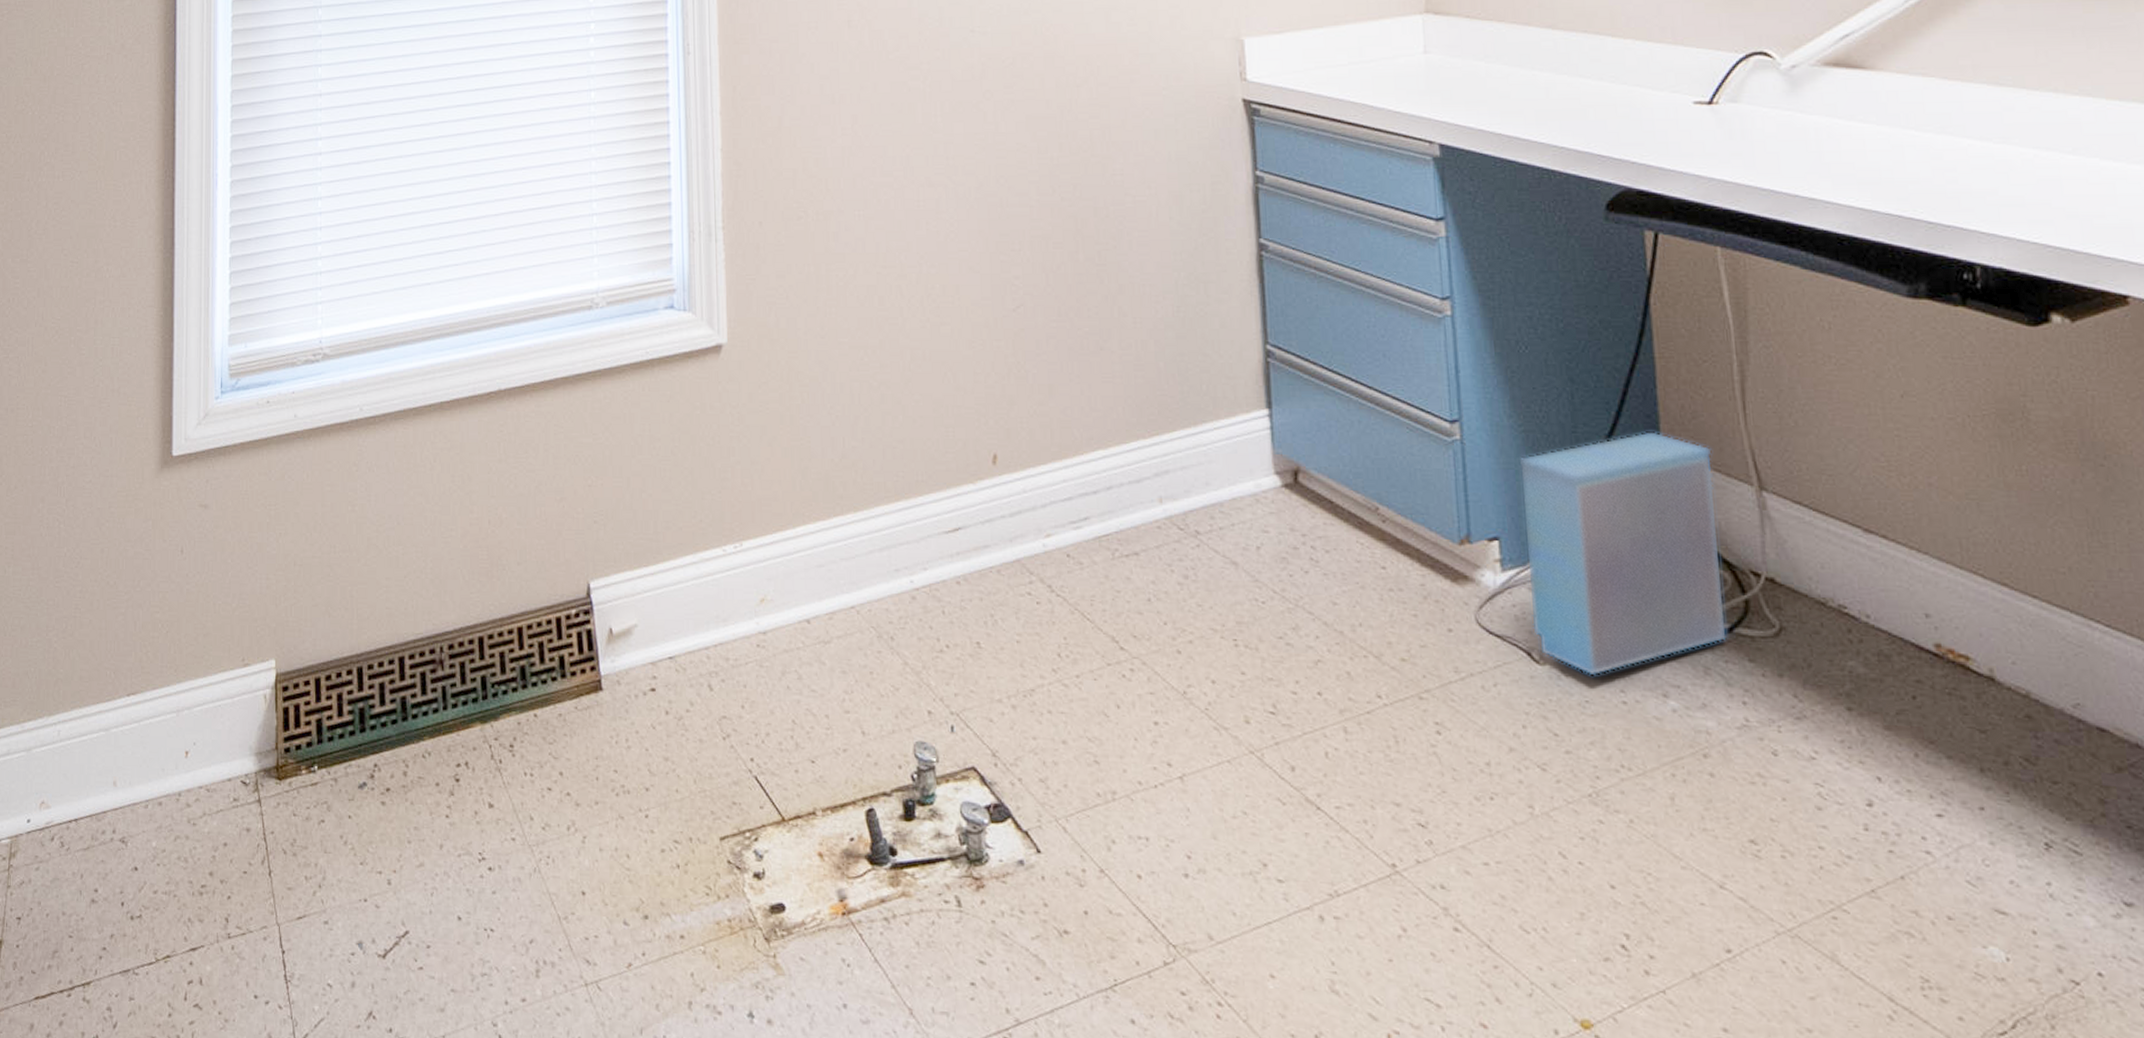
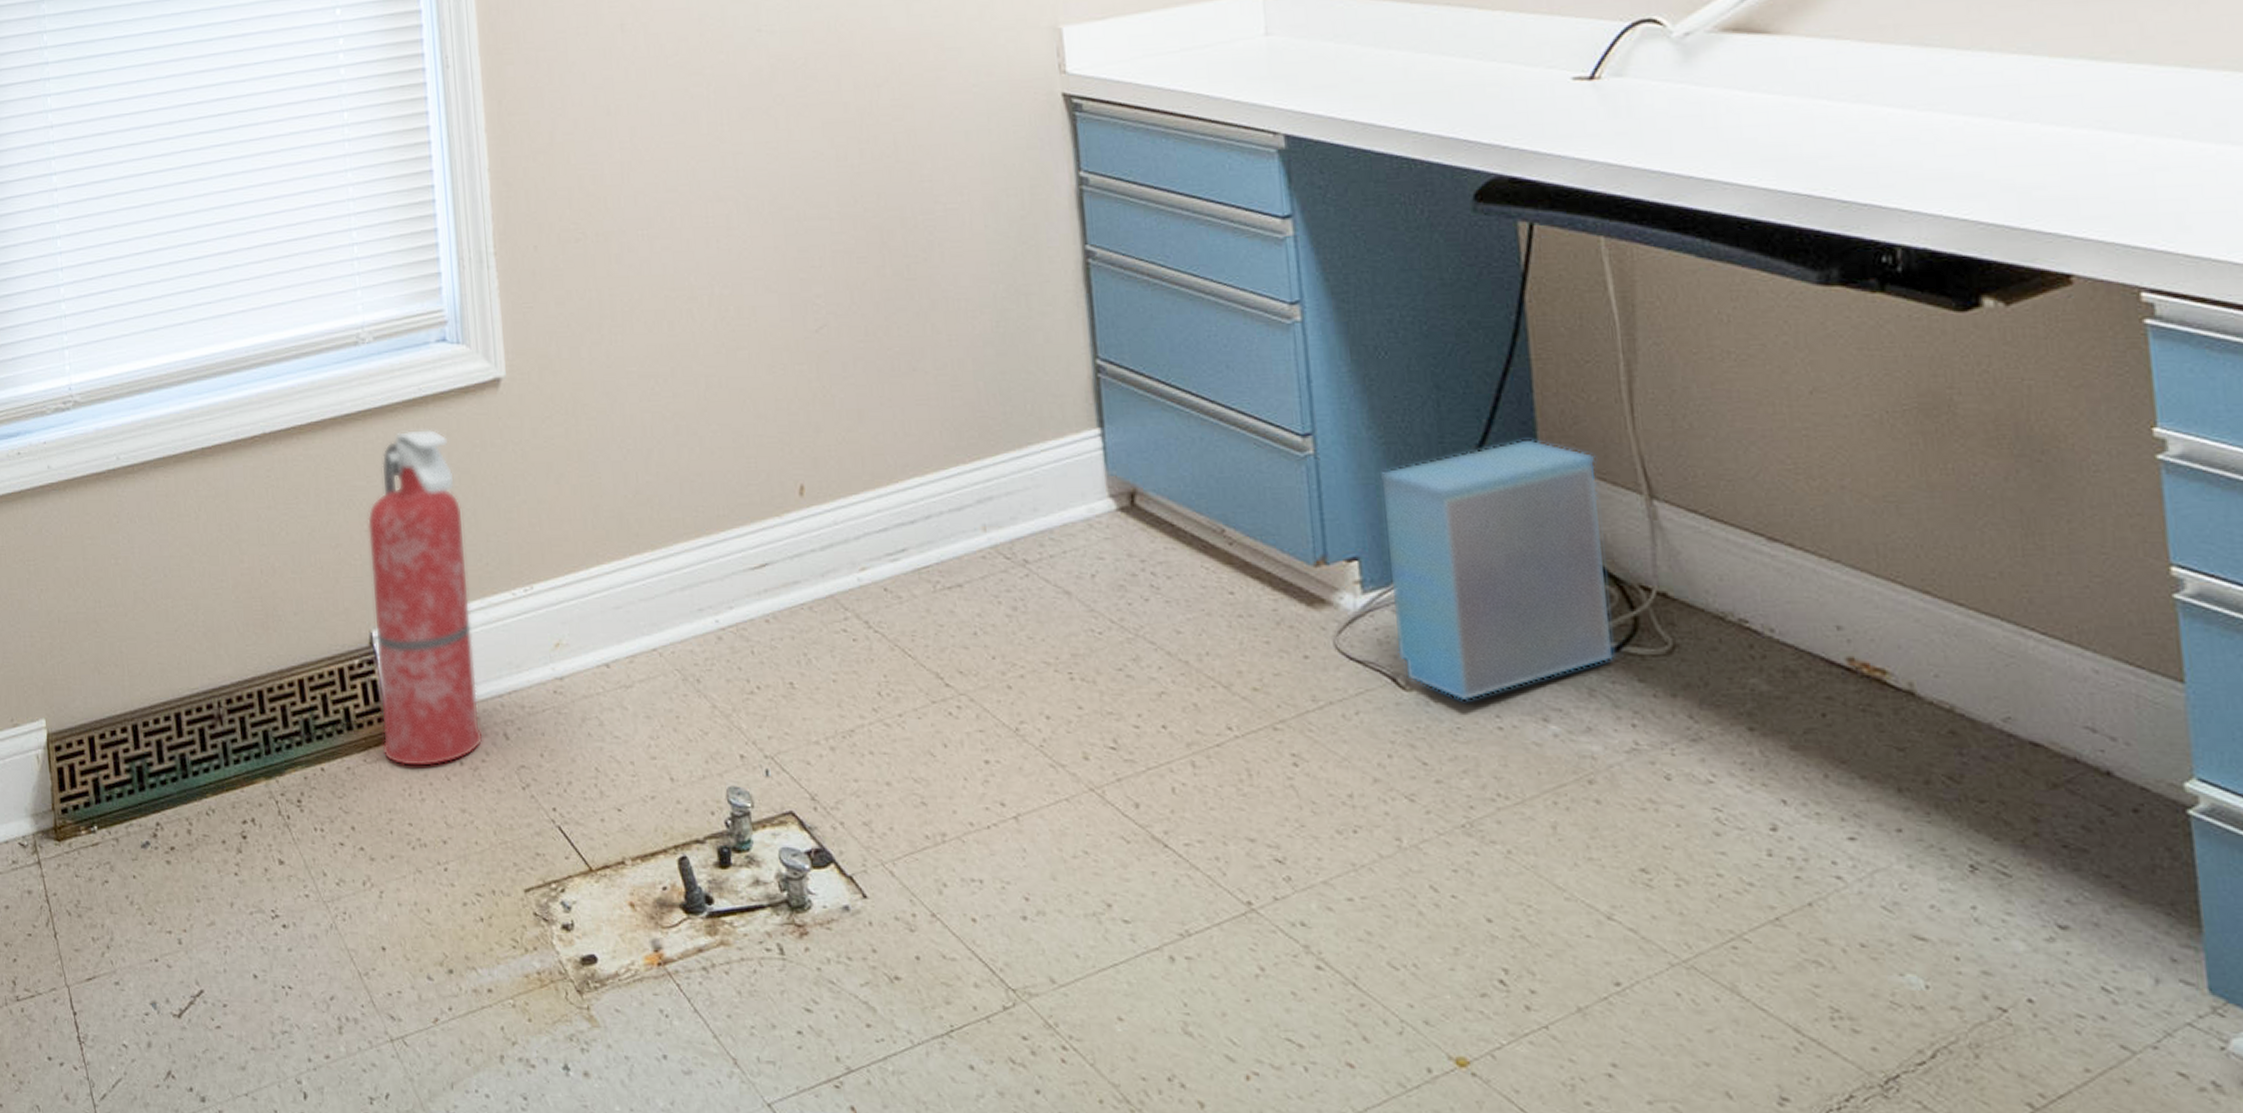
fire extinguisher: none [591,390,688,716] -> present [367,429,483,767]

